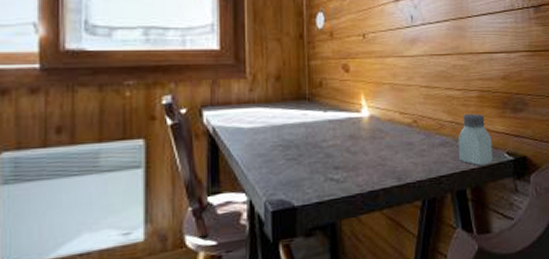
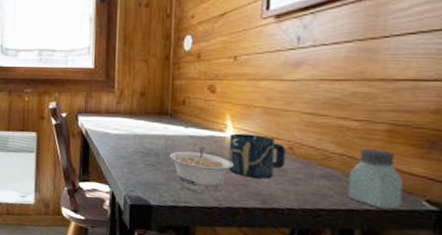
legume: none [310,130,371,174] -> present [169,146,234,188]
cup: none [365,111,412,156] -> present [228,133,286,179]

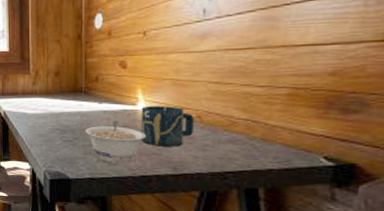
saltshaker: present [347,149,404,209] -> none [251,113,304,167]

